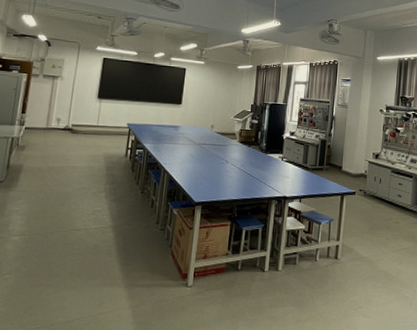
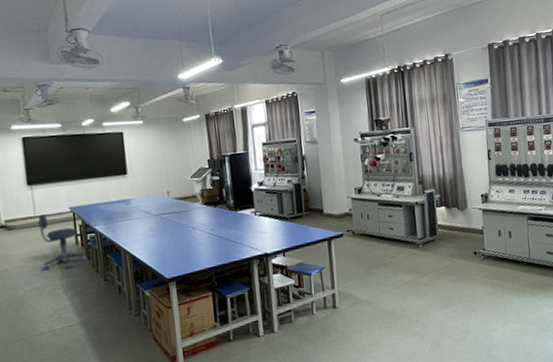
office chair: none [92,125,132,177] -> present [38,214,88,271]

